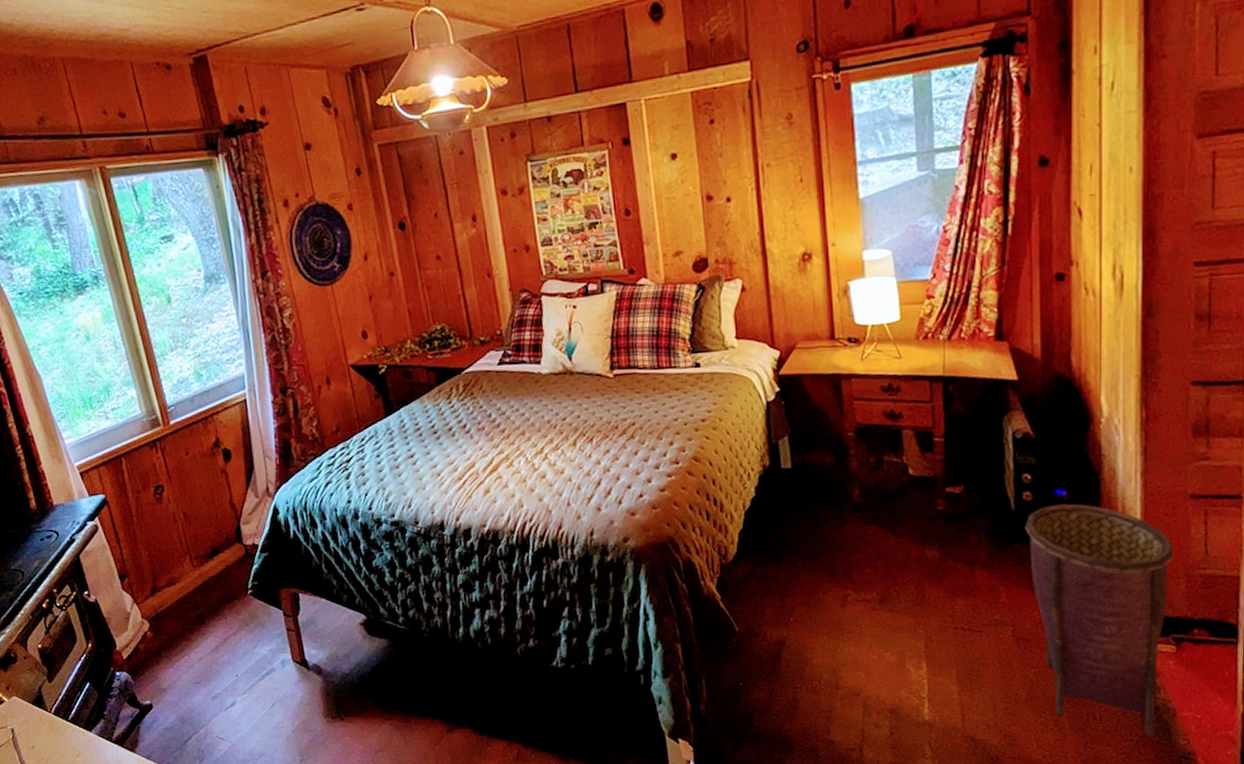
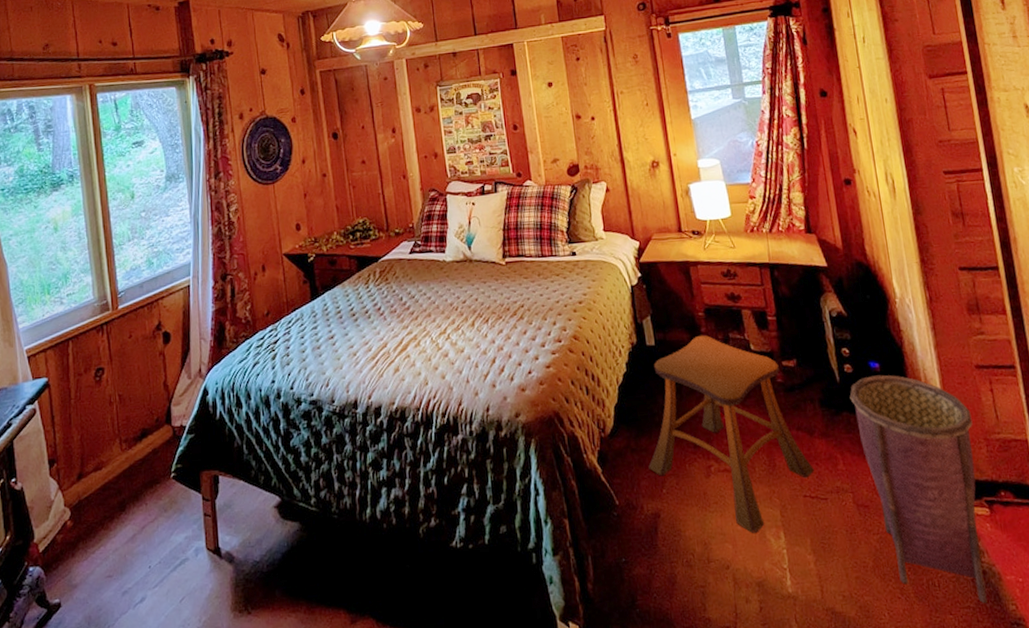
stool: none [775,457,970,663] -> present [648,335,814,533]

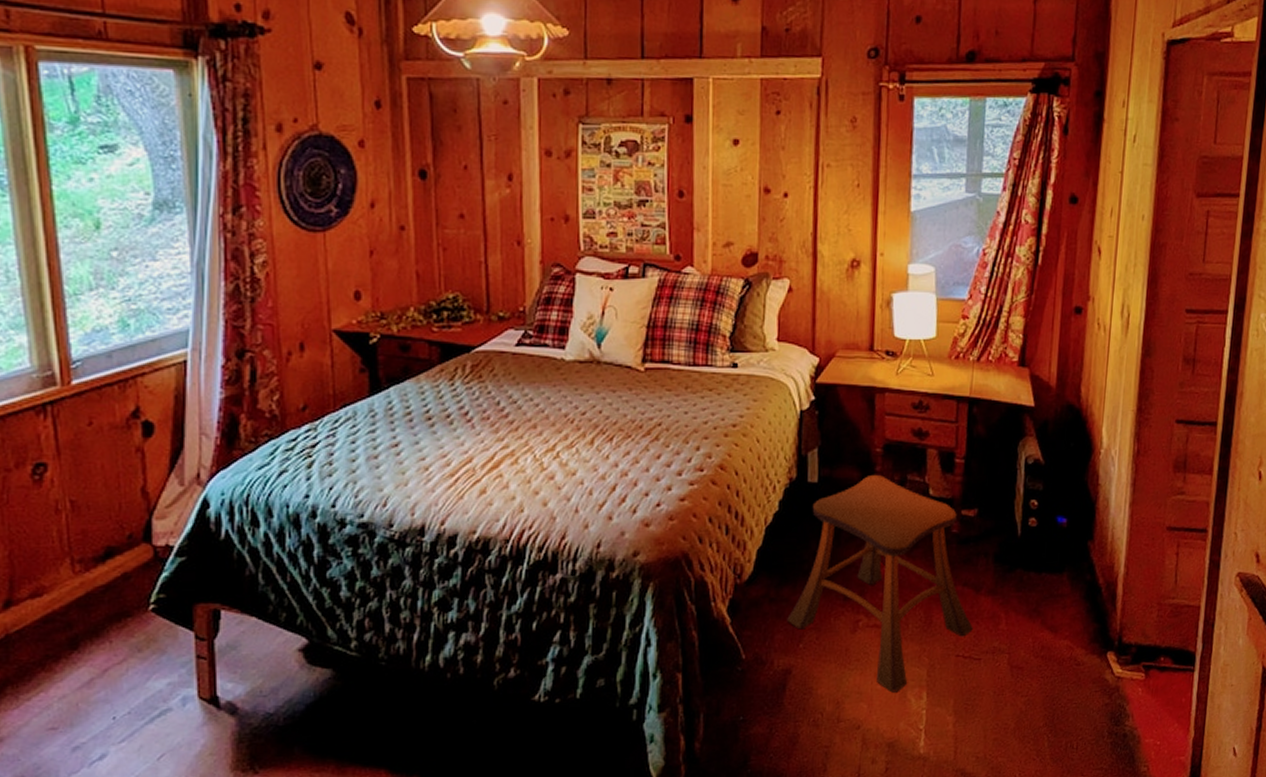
woven basket: present [849,375,988,604] -> none [1027,531,1151,766]

